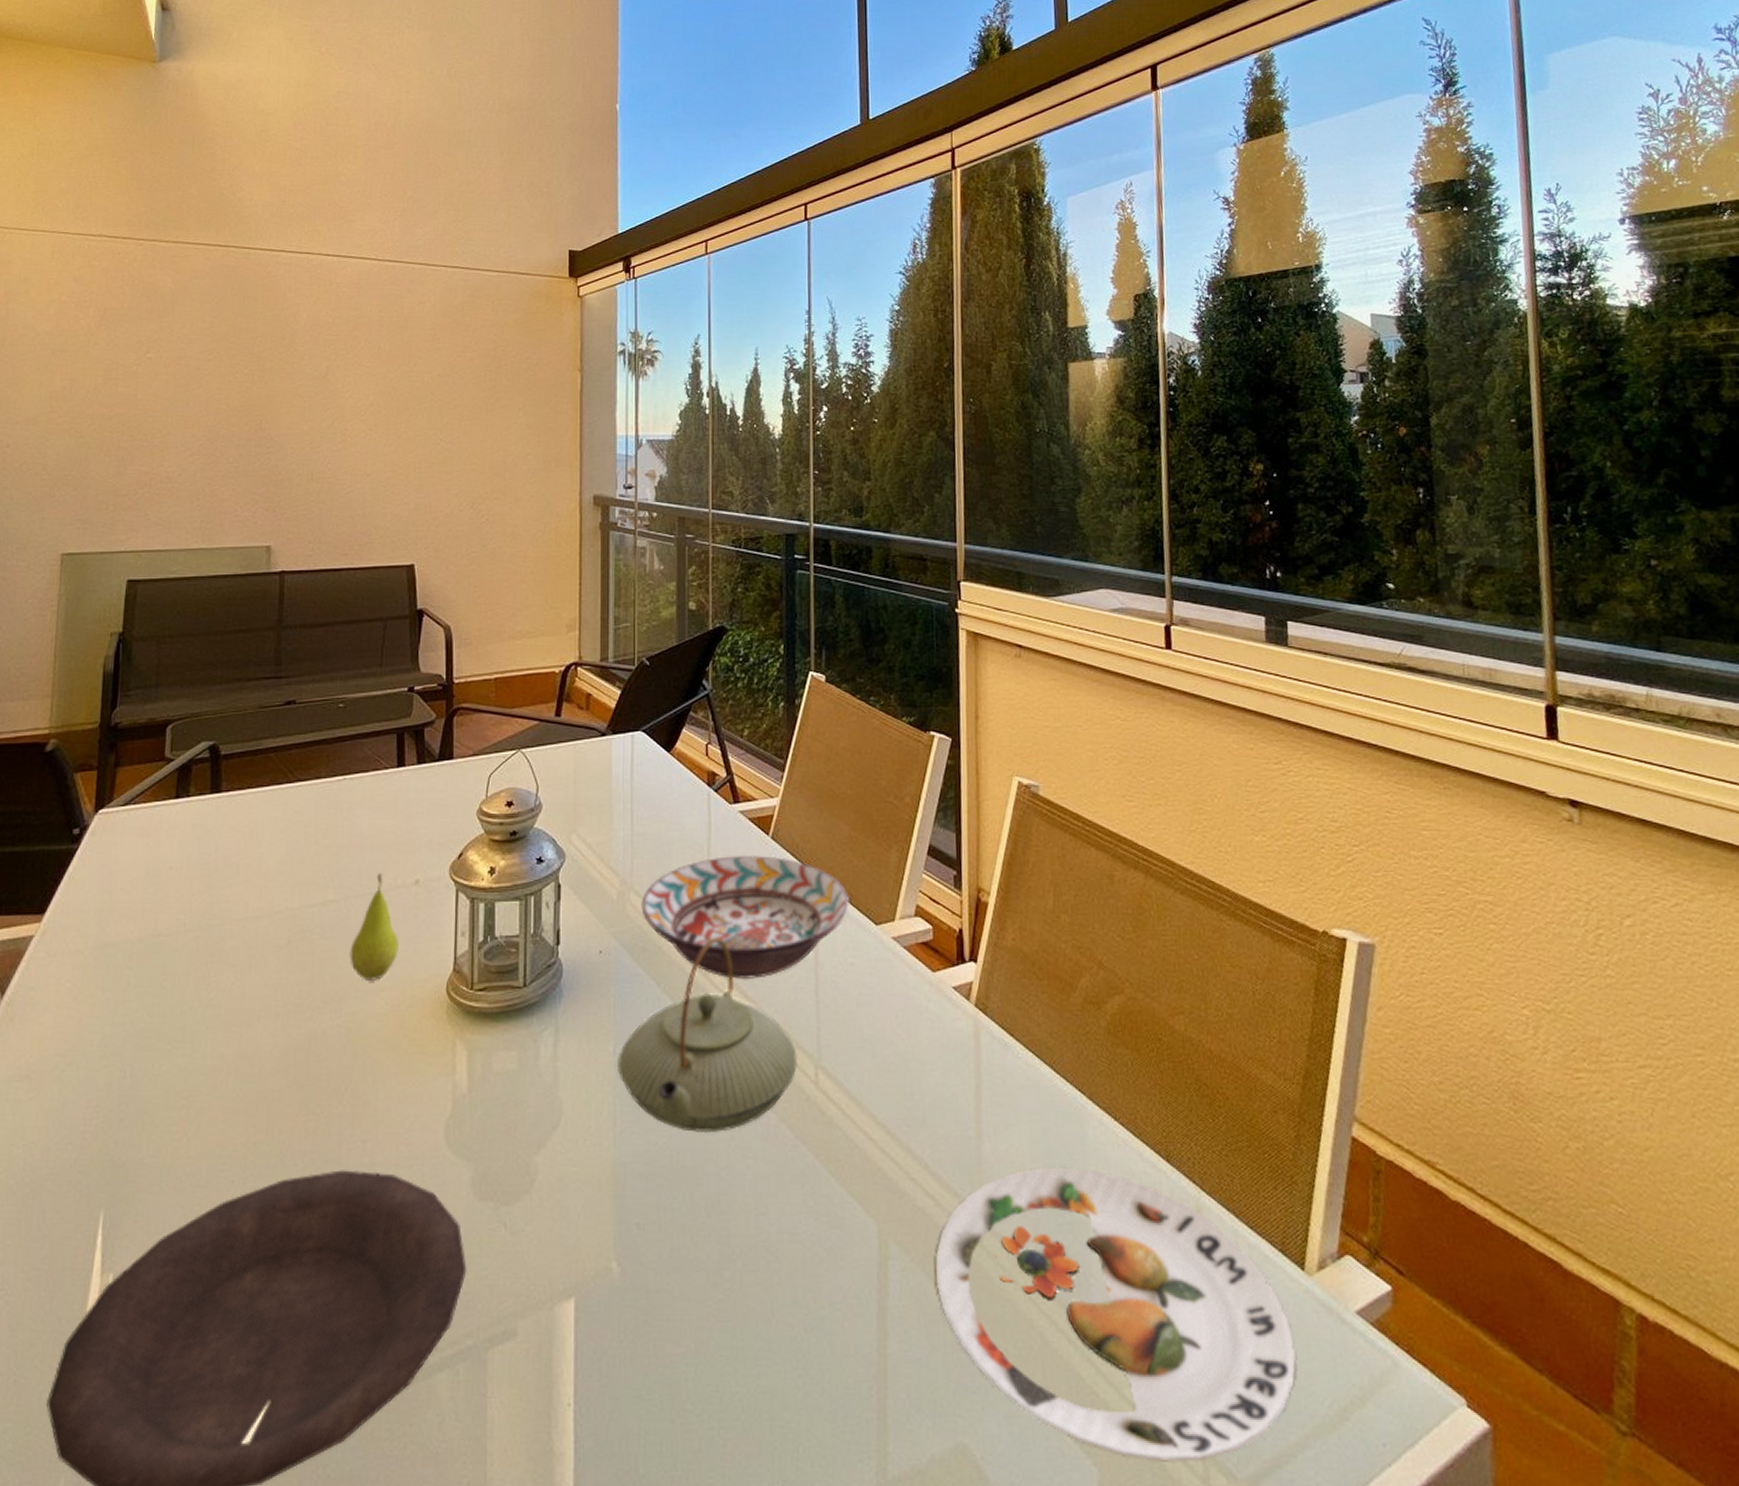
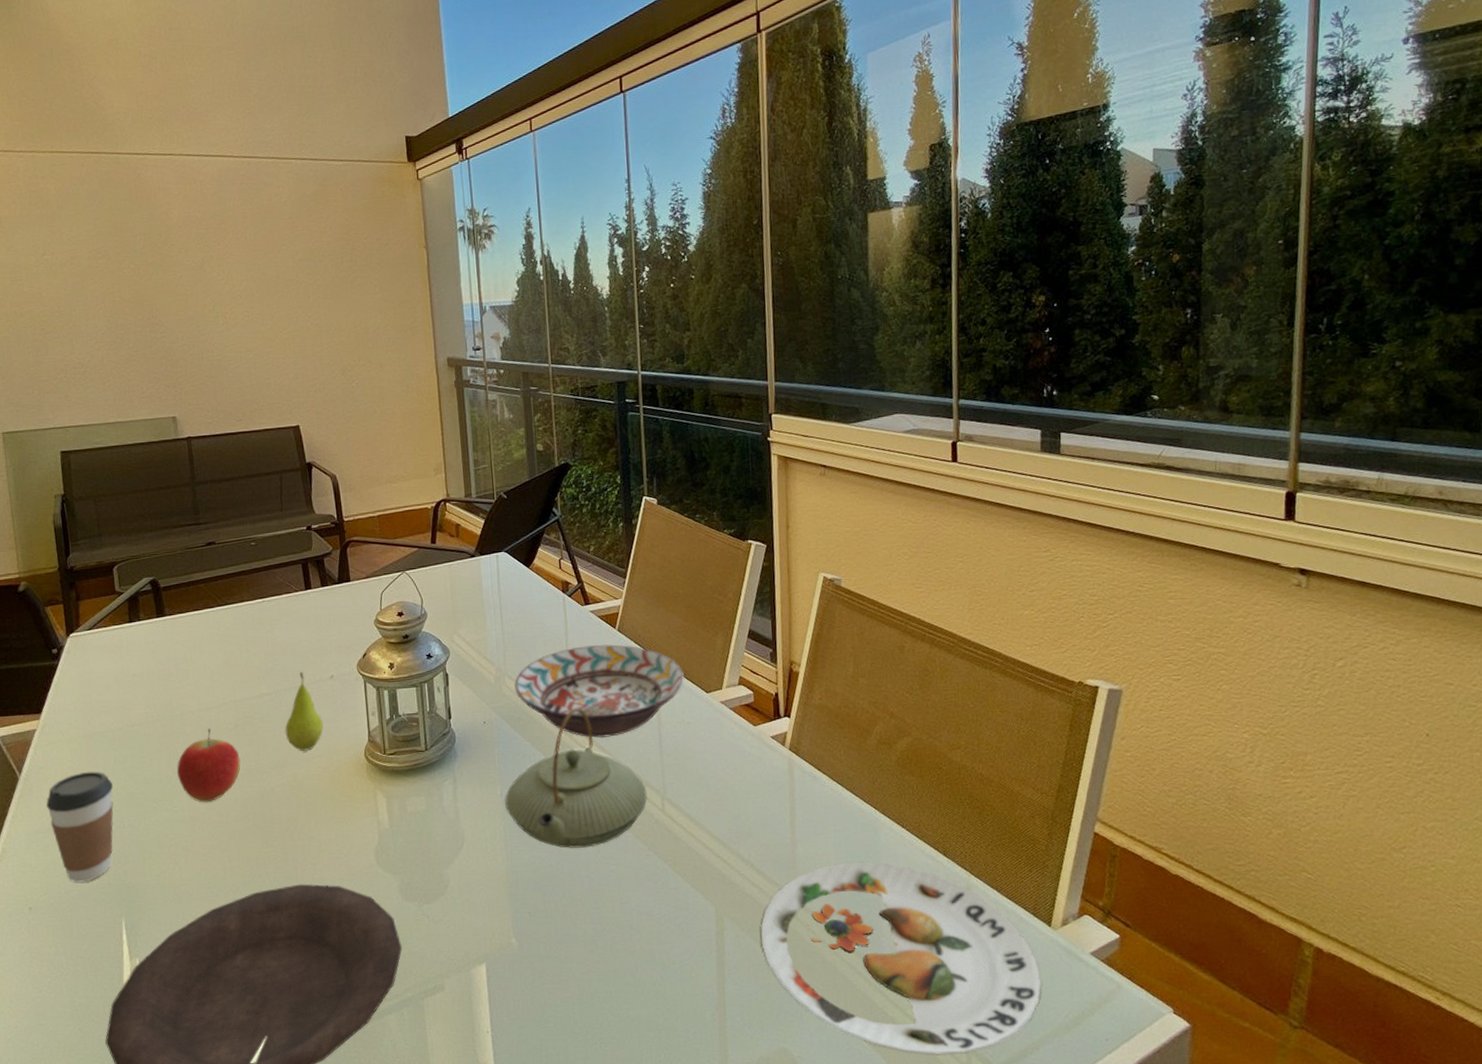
coffee cup: none [28,997,119,1156] -> present [46,771,114,883]
apple: none [204,944,288,1048] -> present [176,728,241,803]

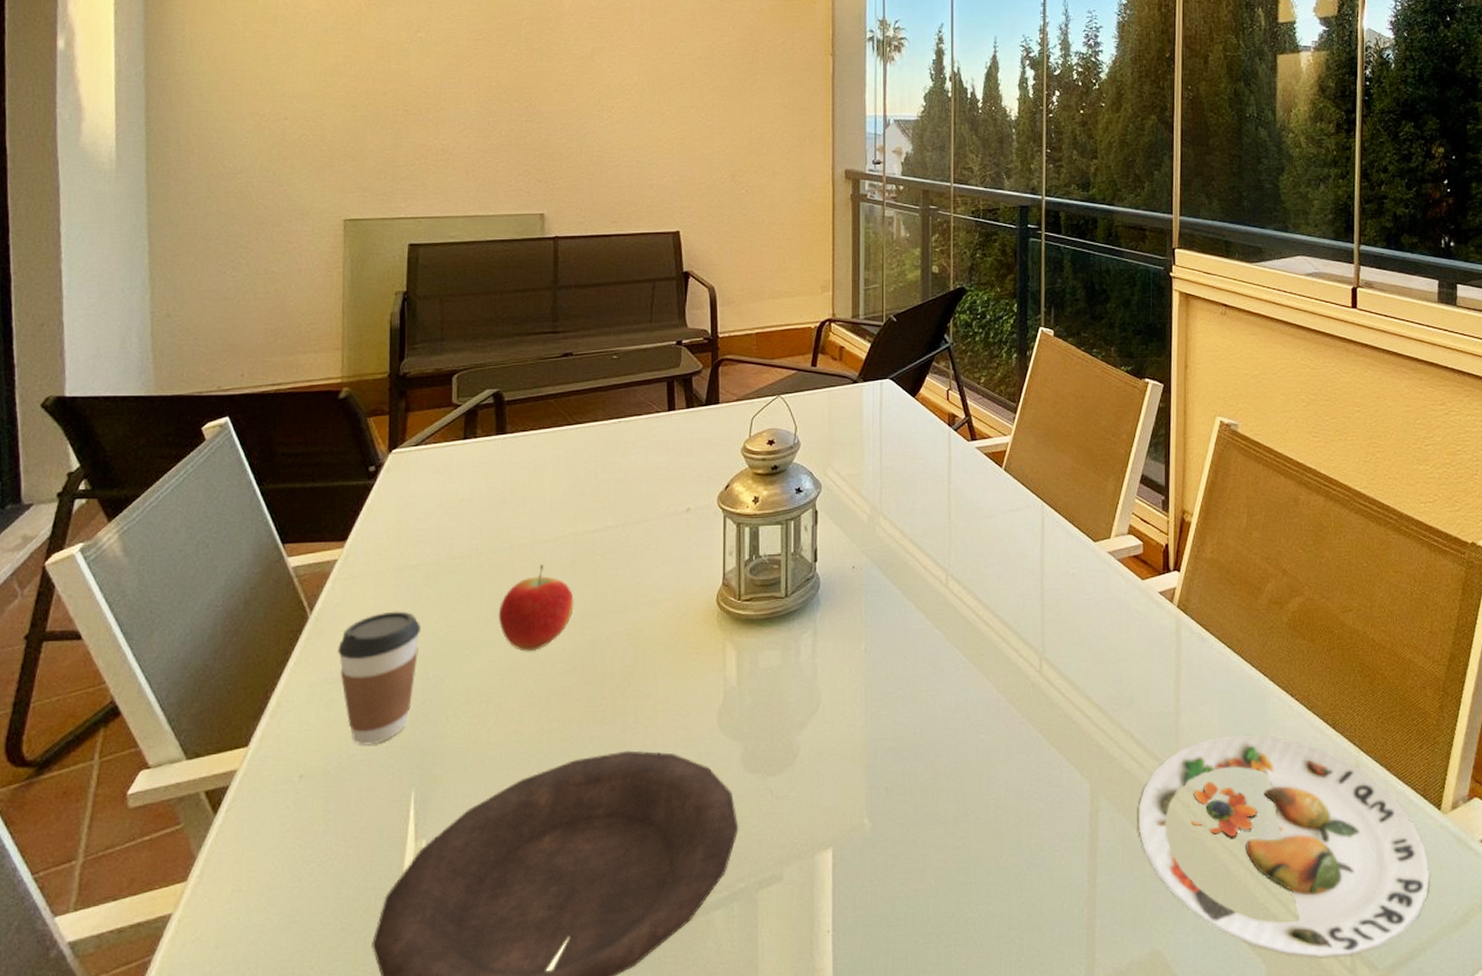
fruit: present [285,671,324,751] -> none [629,502,673,594]
teapot: present [505,707,647,849] -> none [869,553,1024,715]
decorative bowl: present [514,644,684,739] -> none [889,484,1071,589]

